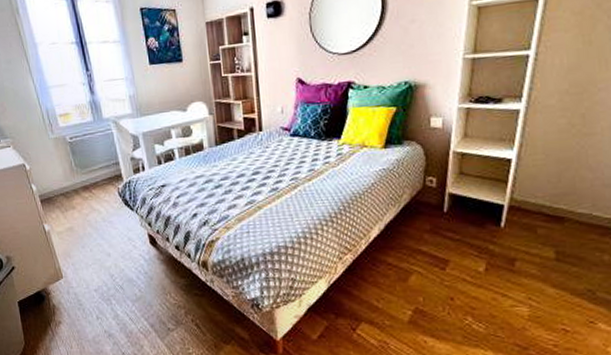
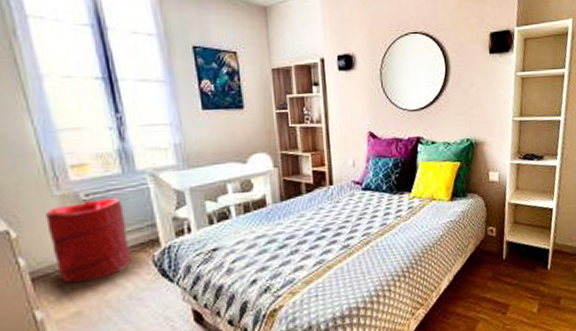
laundry hamper: none [46,140,103,206] -> present [46,197,131,284]

